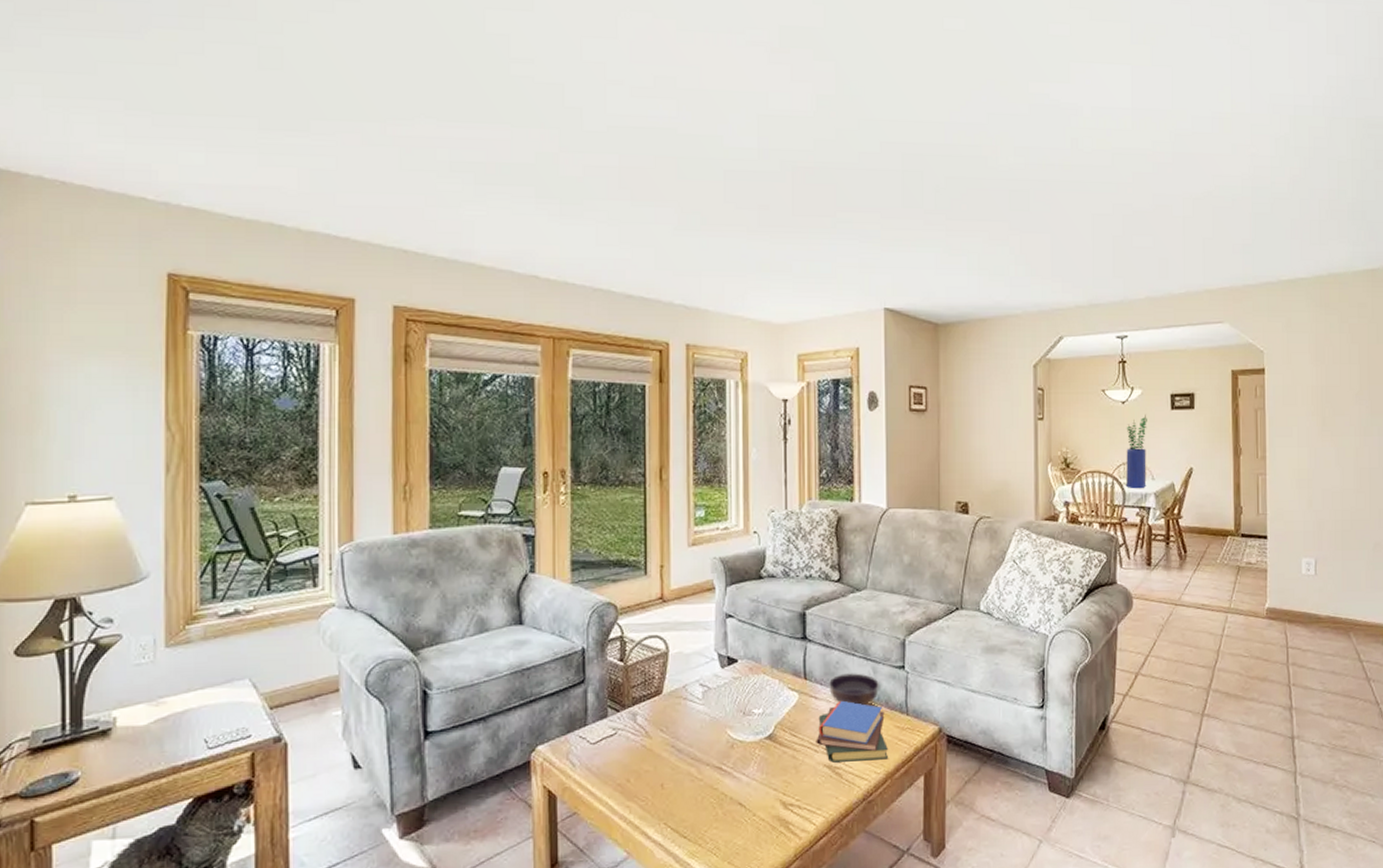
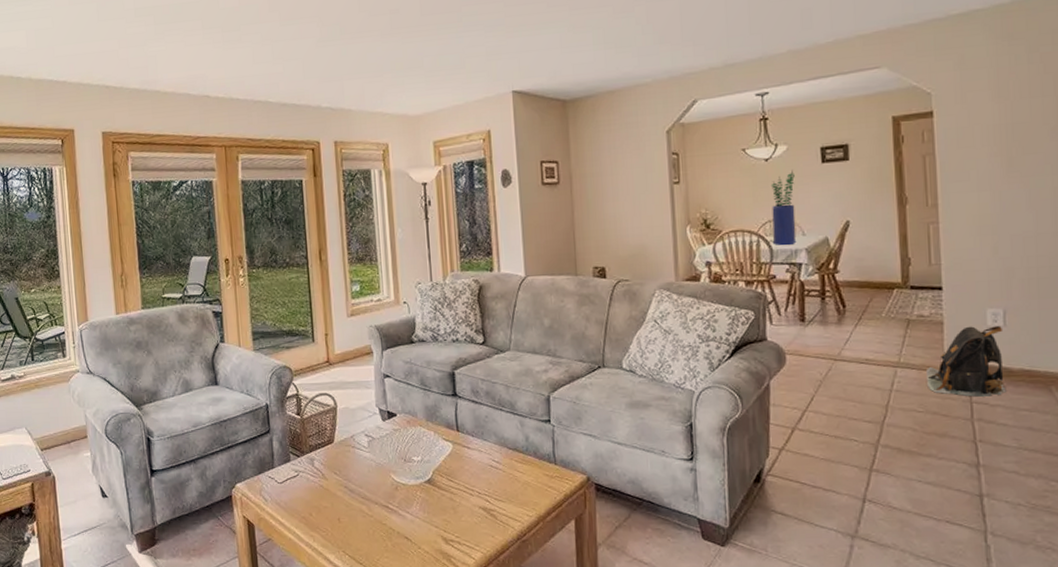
book: present [816,700,888,763] -> none [470,450,539,505]
bowl: present [829,673,879,706] -> none [480,426,527,456]
backpack: none [1252,574,1315,642] -> present [927,326,1006,397]

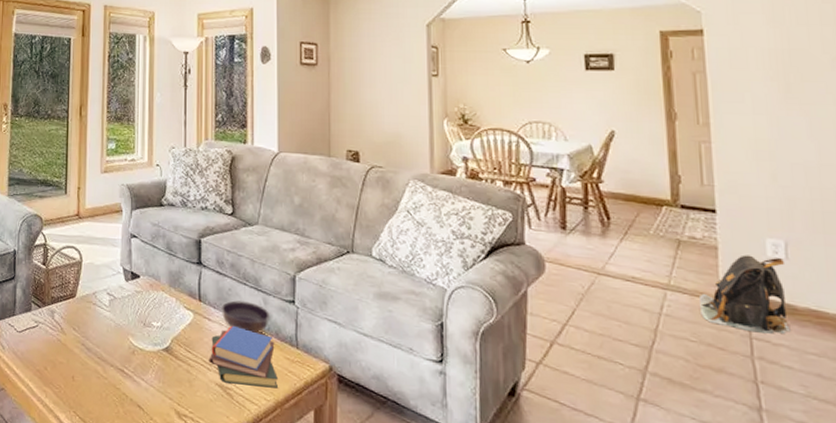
book: none [470,450,539,505] -> present [209,325,278,389]
bowl: none [480,426,527,456] -> present [222,300,269,334]
vase: present [771,170,796,246] -> none [532,74,558,150]

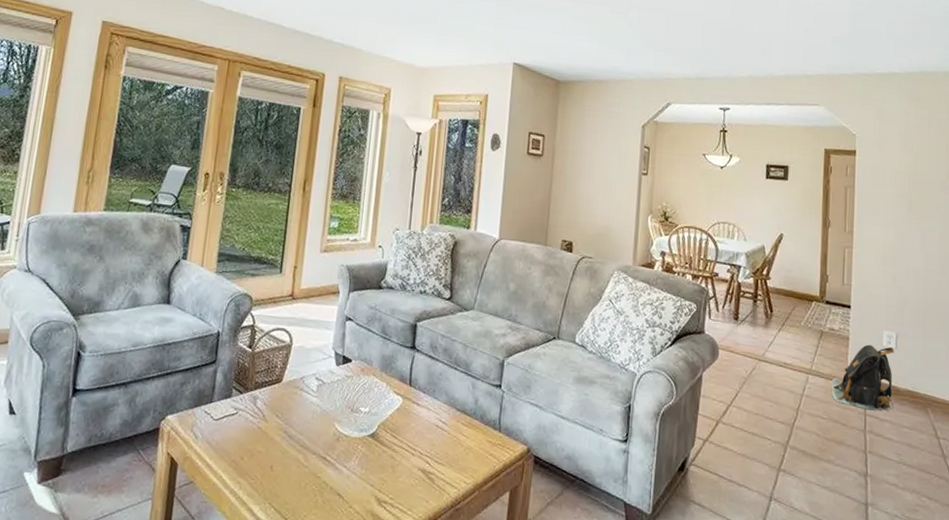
book: present [209,325,278,389] -> none [413,410,479,471]
bowl: present [222,300,269,334] -> none [431,385,477,418]

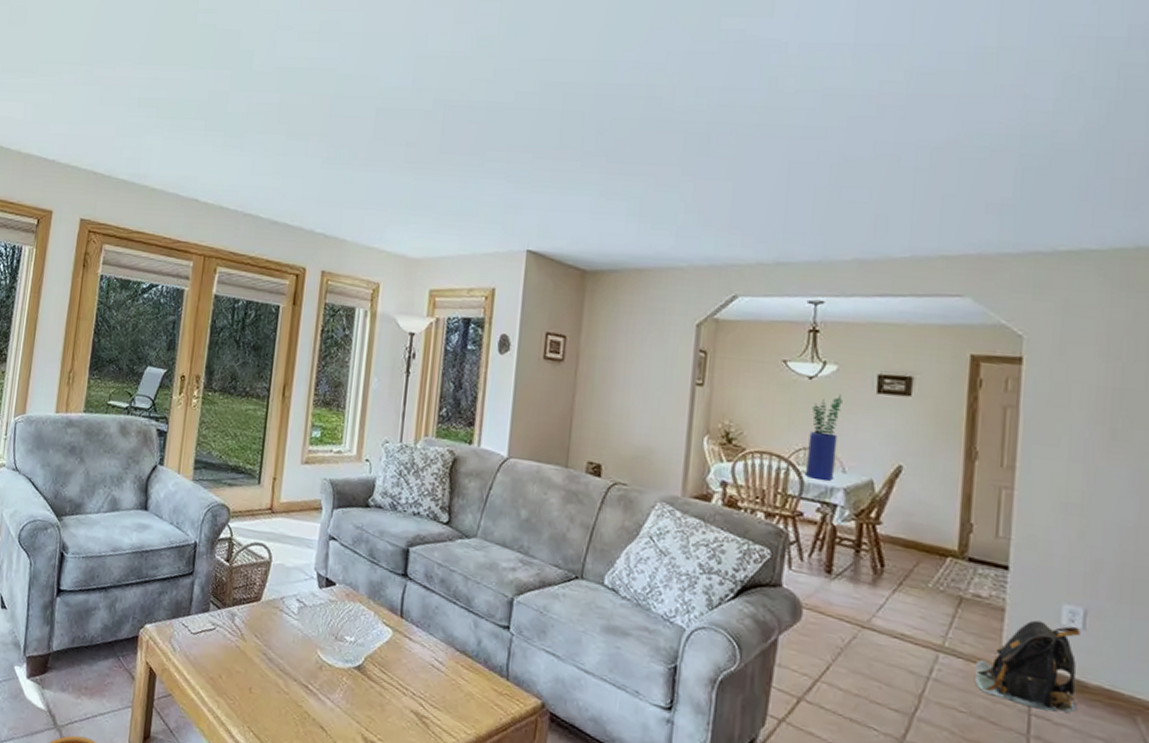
vase: none [720,180,743,248] -> present [806,395,842,482]

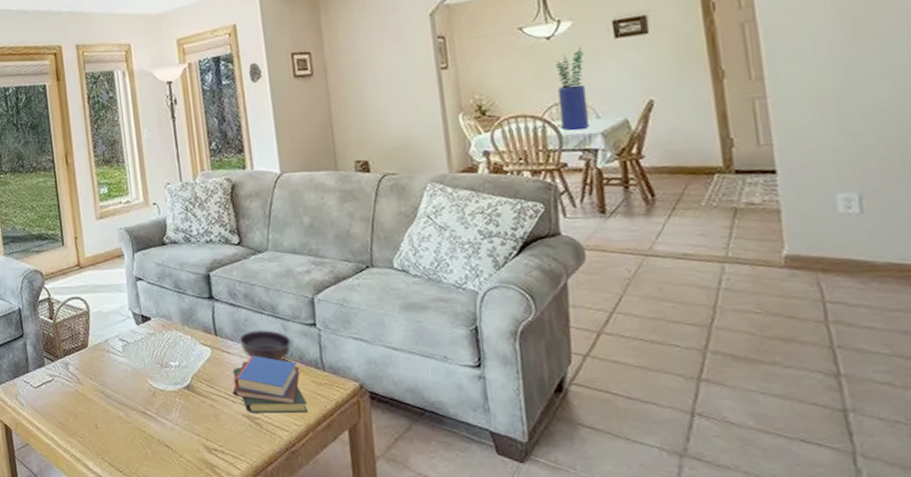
book: none [405,647,483,722] -> present [232,355,308,413]
bowl: none [425,620,480,660] -> present [239,330,292,361]
backpack: present [975,620,1080,713] -> none [762,213,870,296]

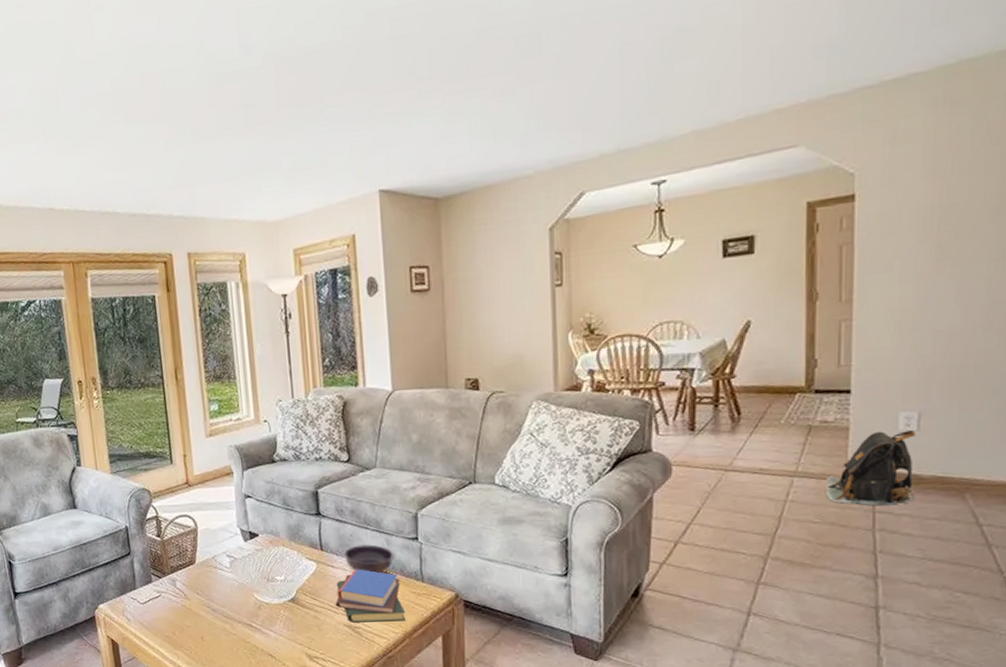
vase: present [555,48,590,131] -> none [664,267,691,351]
backpack: none [762,213,870,296] -> present [826,430,915,506]

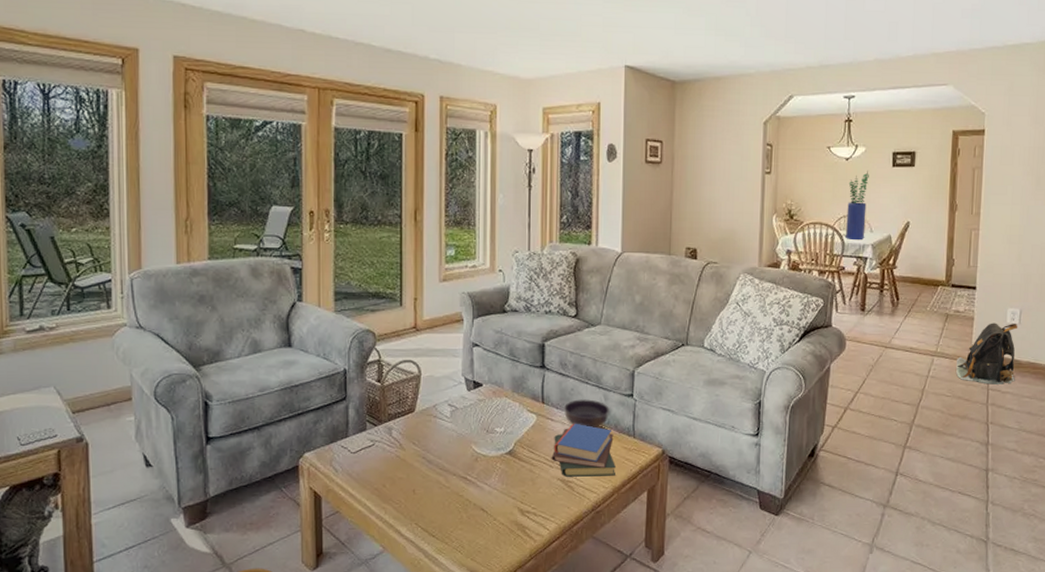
vase: none [664,267,691,351] -> present [846,171,869,241]

